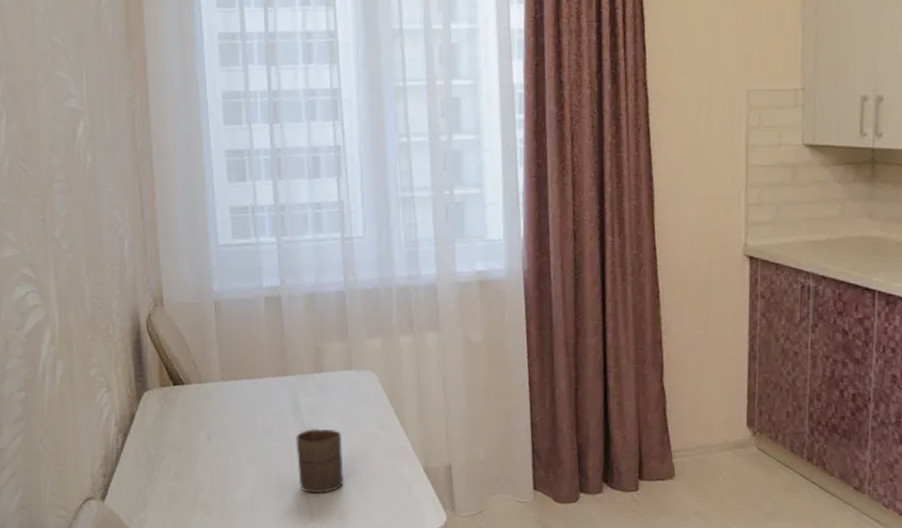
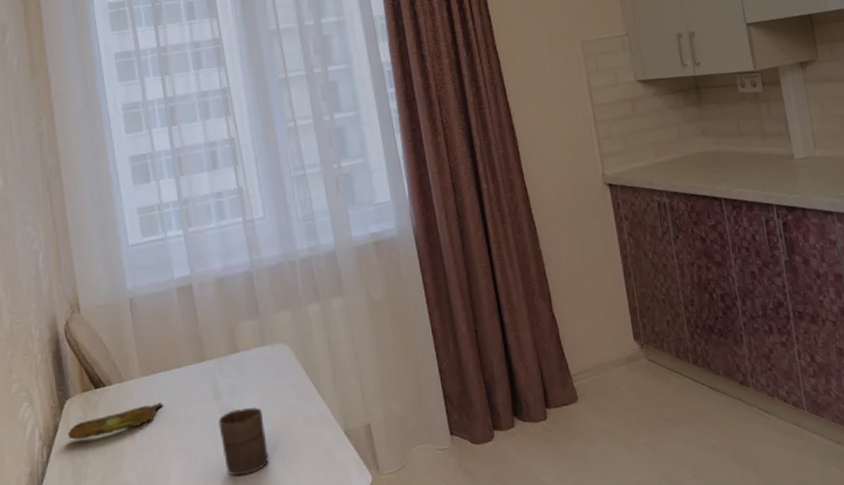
banana: none [144,409,241,433] -> present [68,402,163,440]

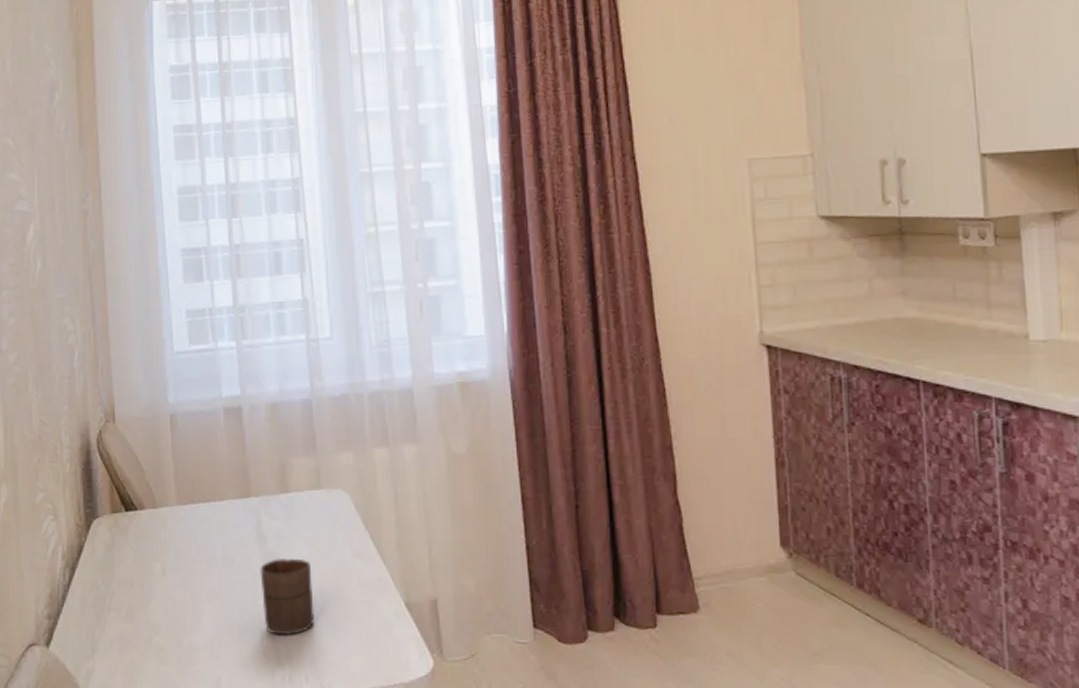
banana: present [68,402,163,440] -> none [93,537,199,566]

